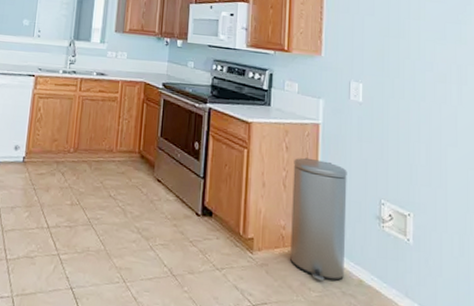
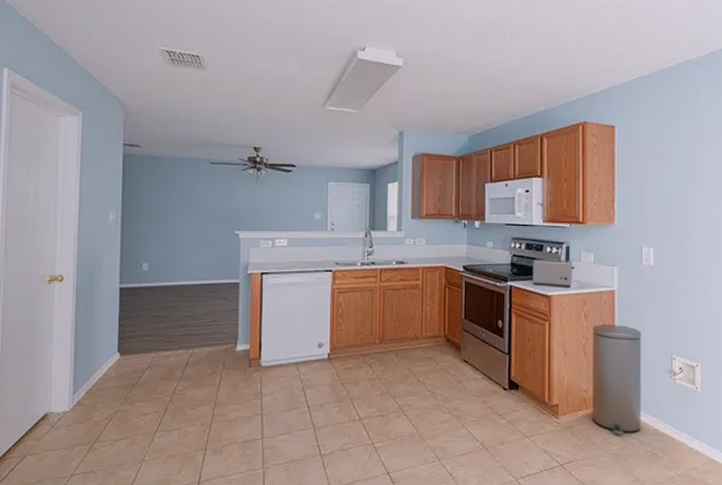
toaster: none [233,83,278,117] -> present [533,258,575,289]

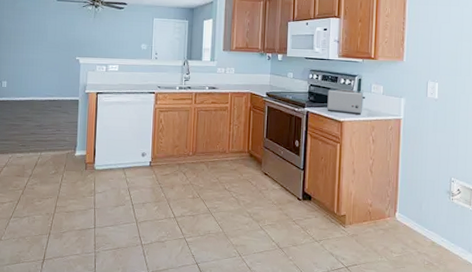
pedal bin: present [592,324,642,434] -> none [376,147,424,245]

